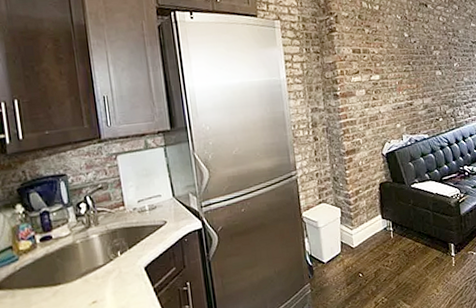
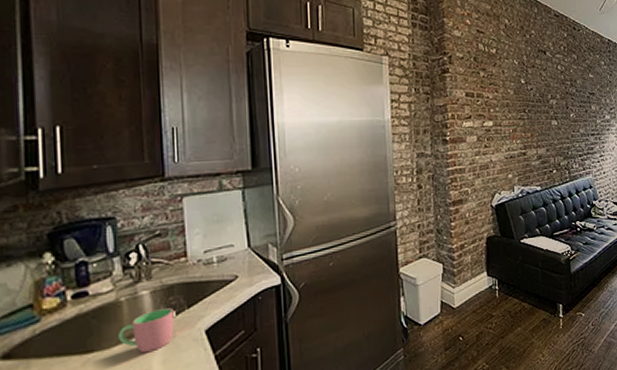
cup: none [77,248,120,286] -> present [118,307,174,354]

